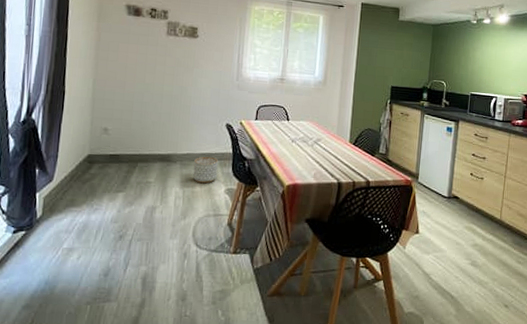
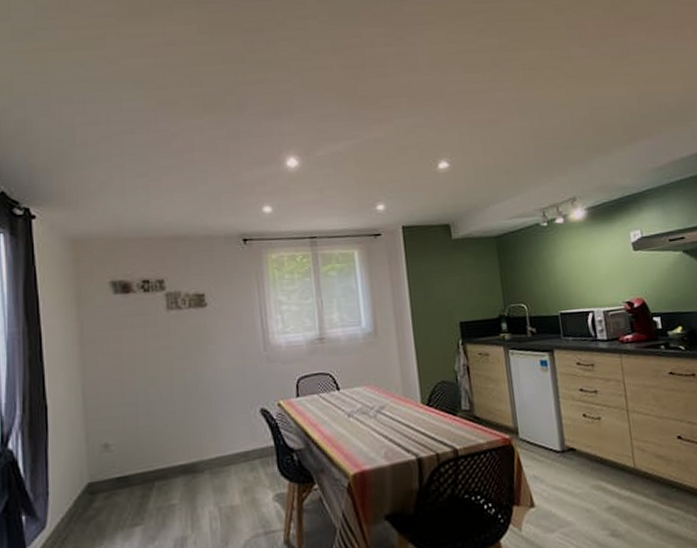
planter: present [193,156,218,184] -> none [227,455,261,494]

